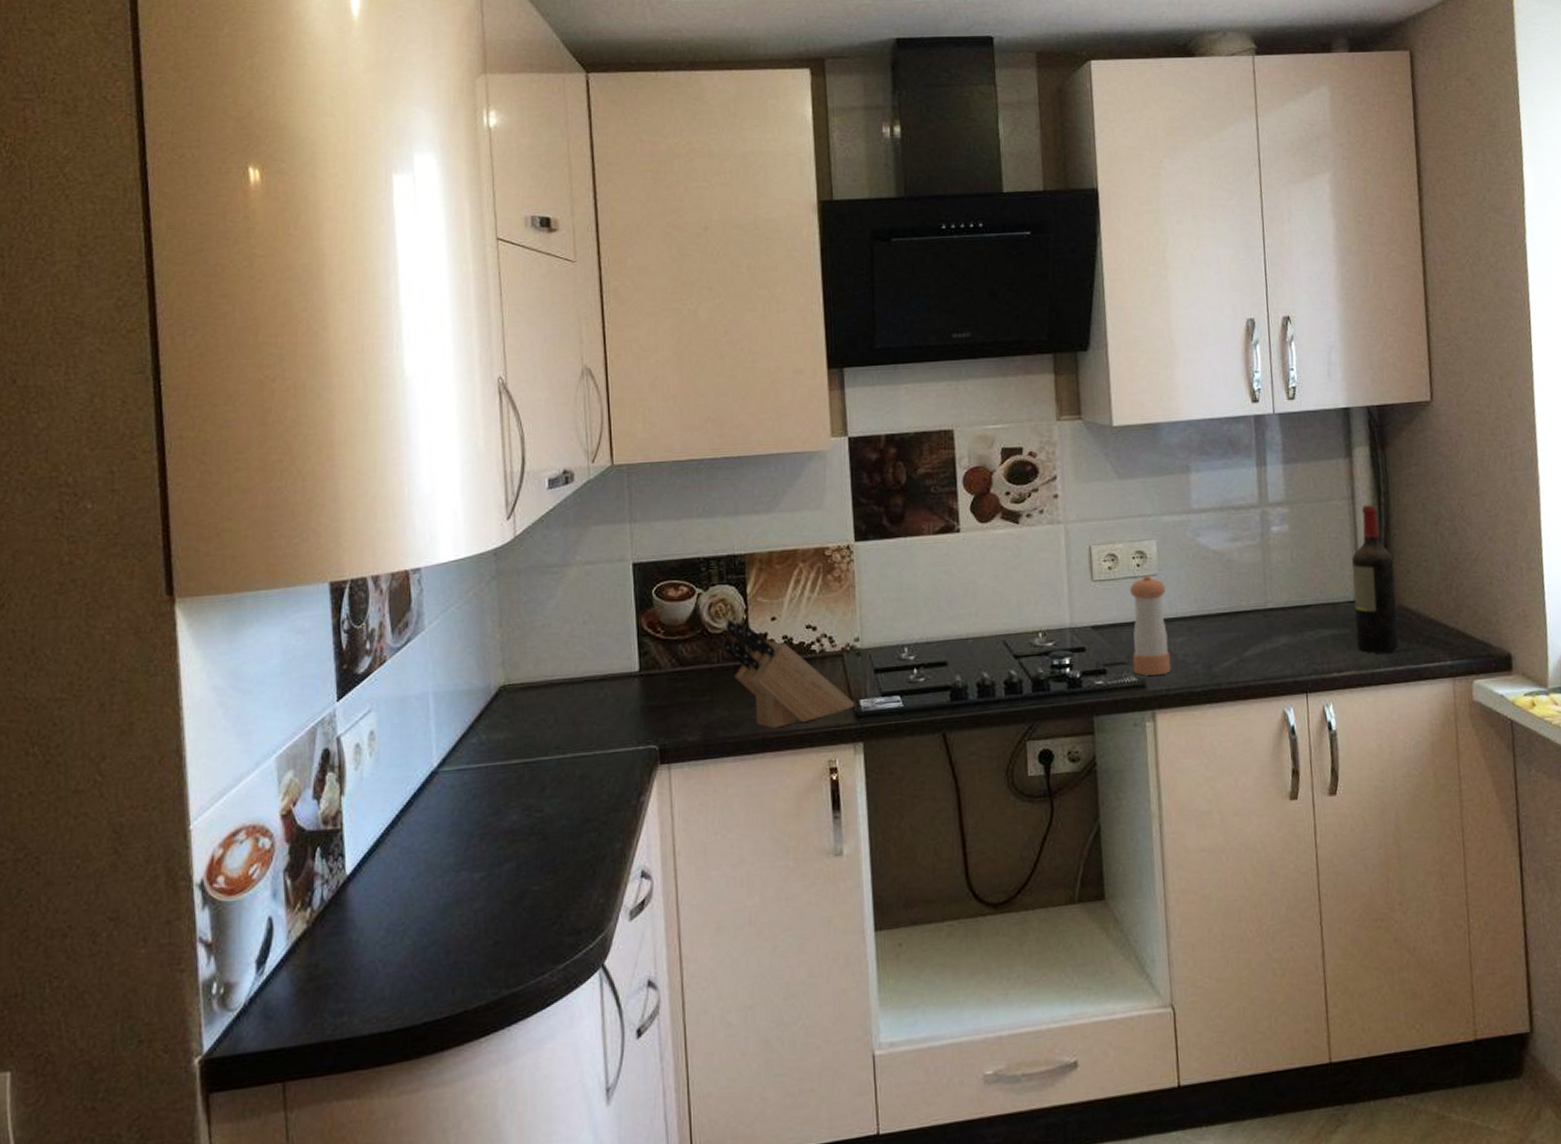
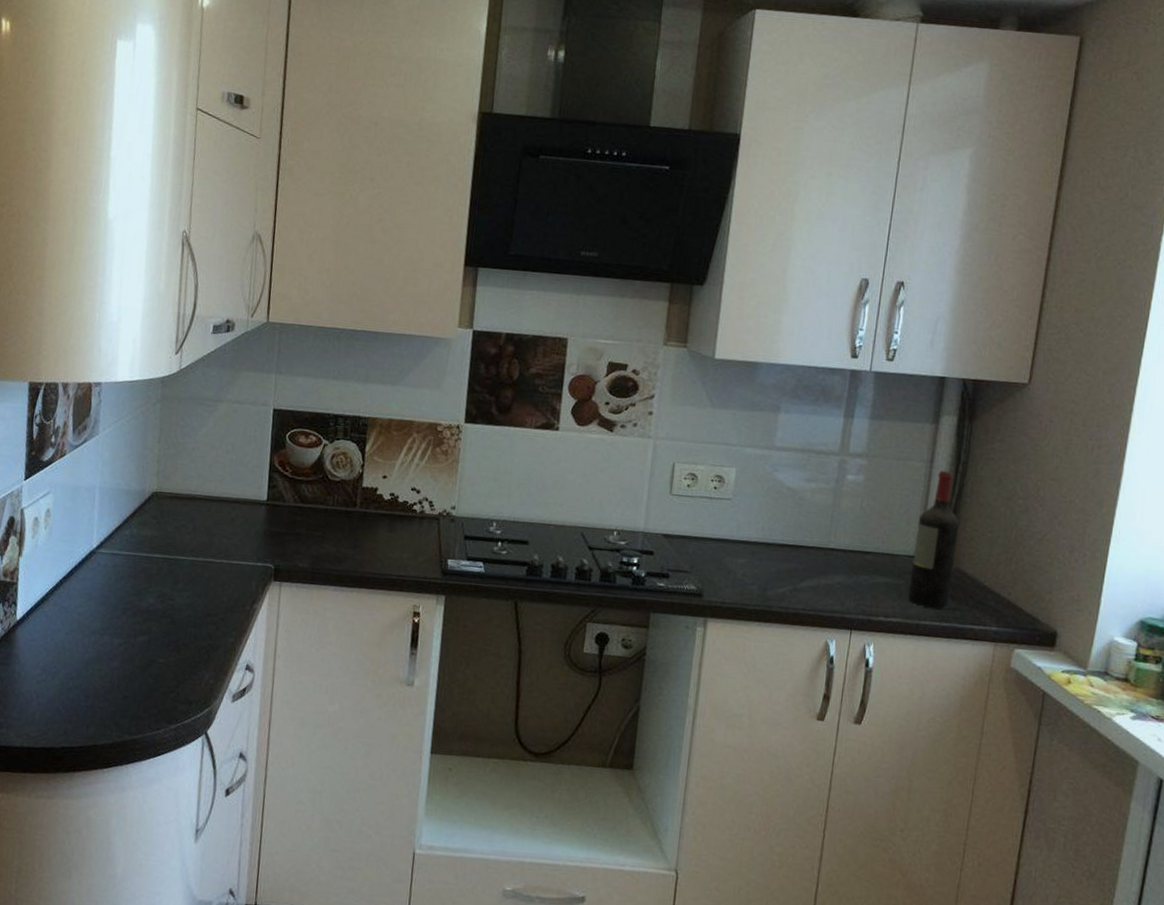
knife block: present [722,618,855,729] -> none [338,470,443,570]
pepper shaker: present [1129,575,1172,676] -> none [694,498,737,589]

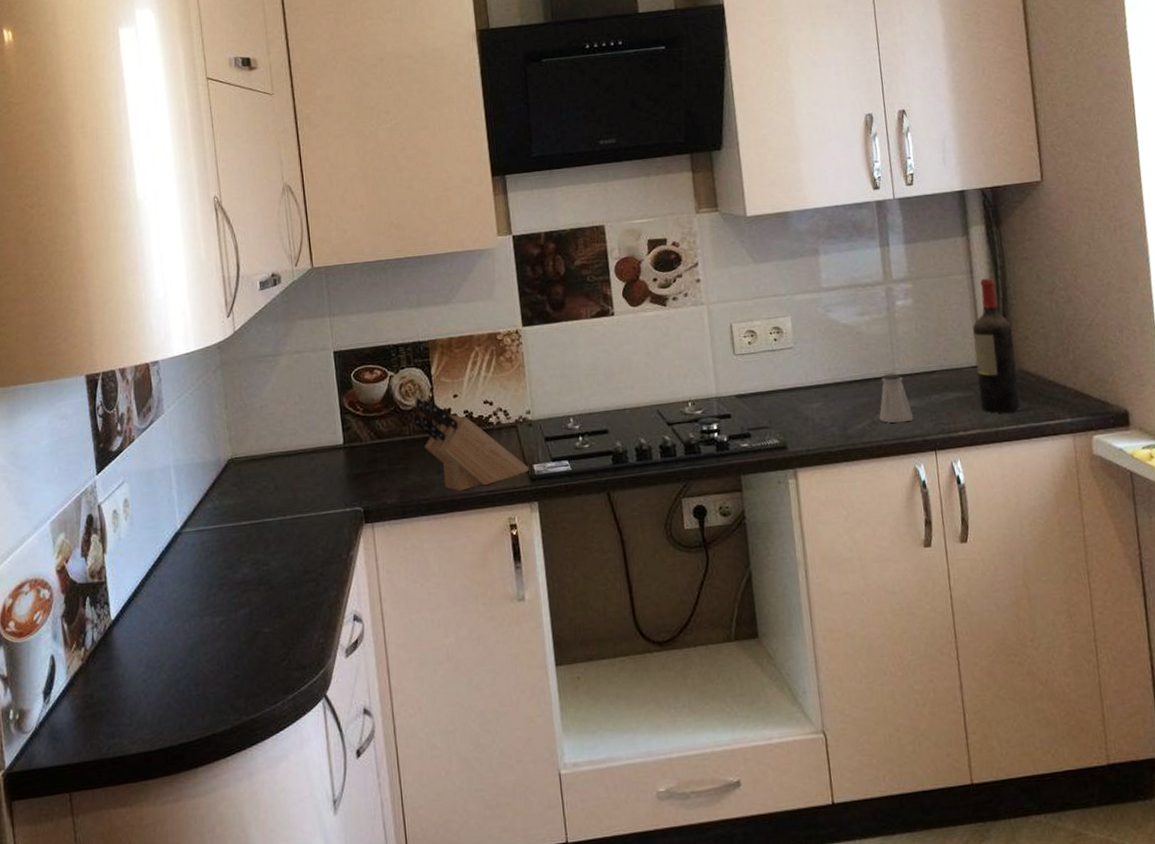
knife block: none [338,470,443,570] -> present [412,397,530,491]
saltshaker: none [802,545,837,596] -> present [879,373,914,423]

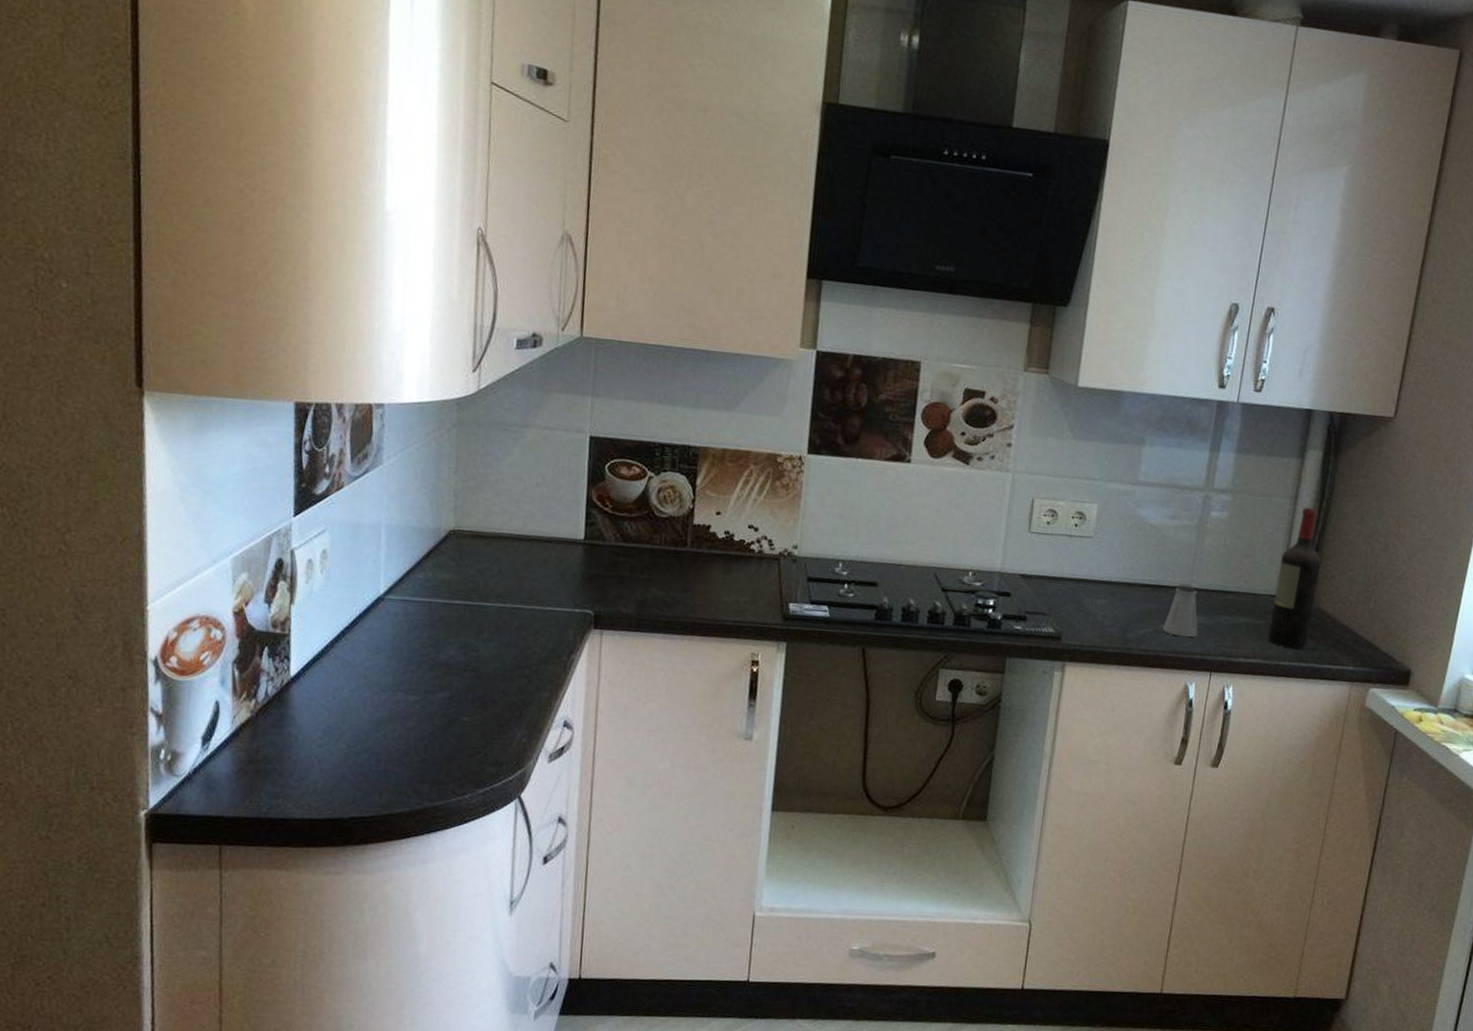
knife block: present [412,397,530,491] -> none [665,505,785,615]

